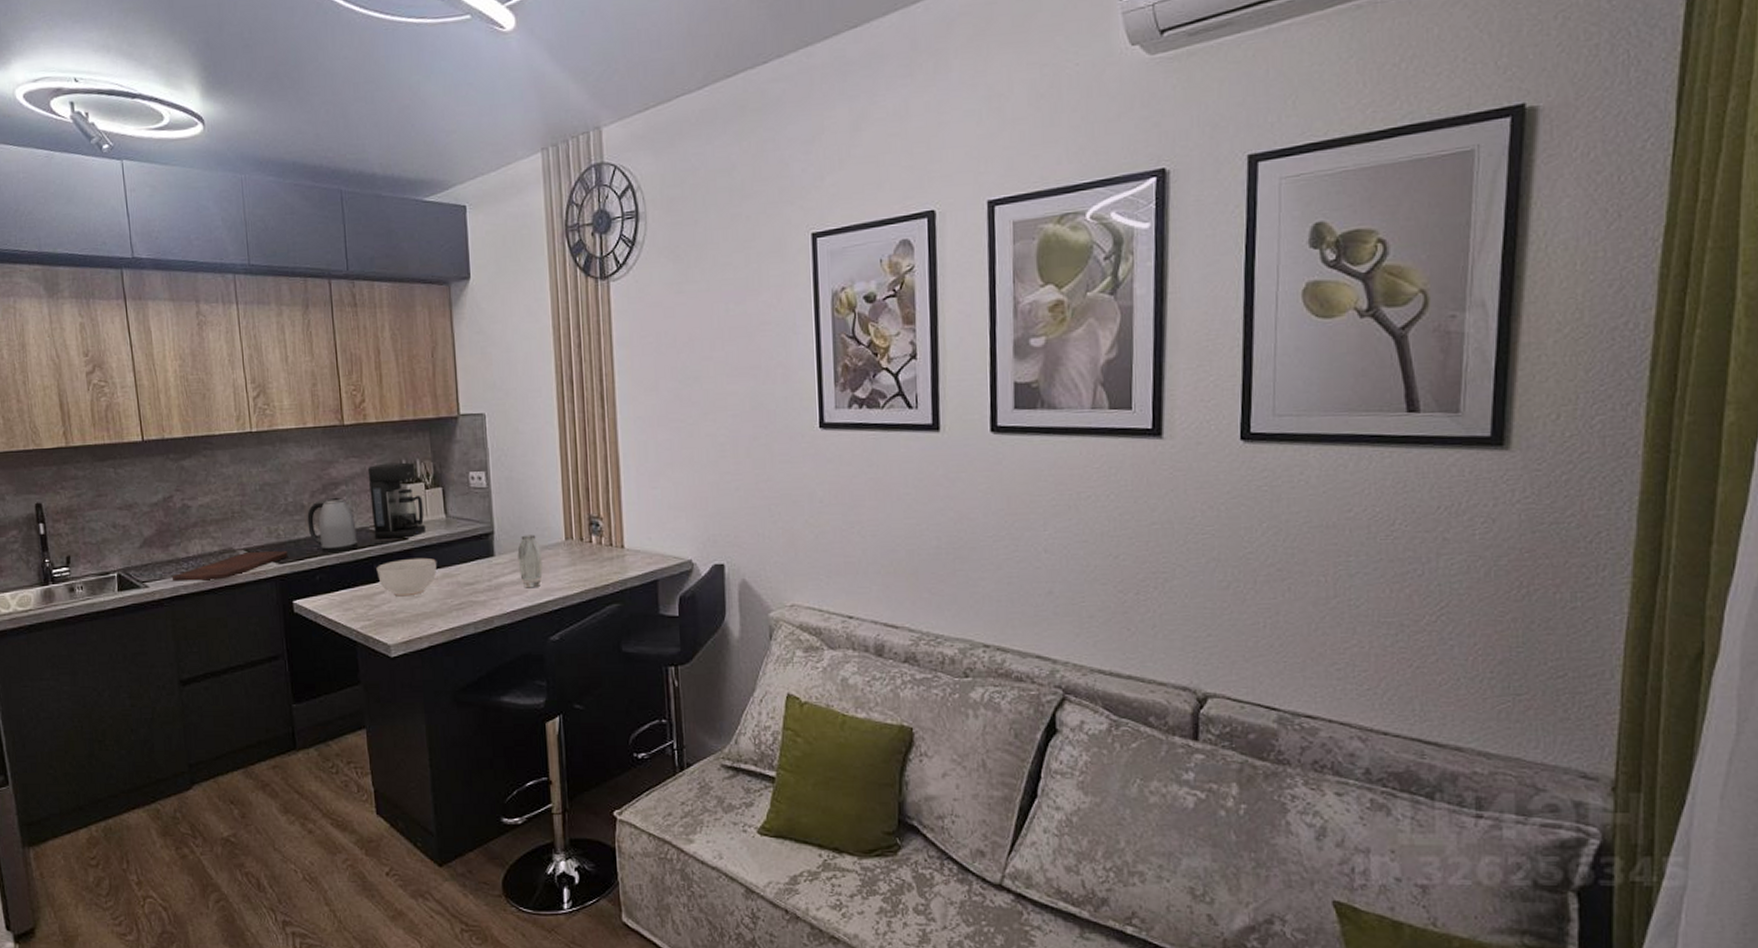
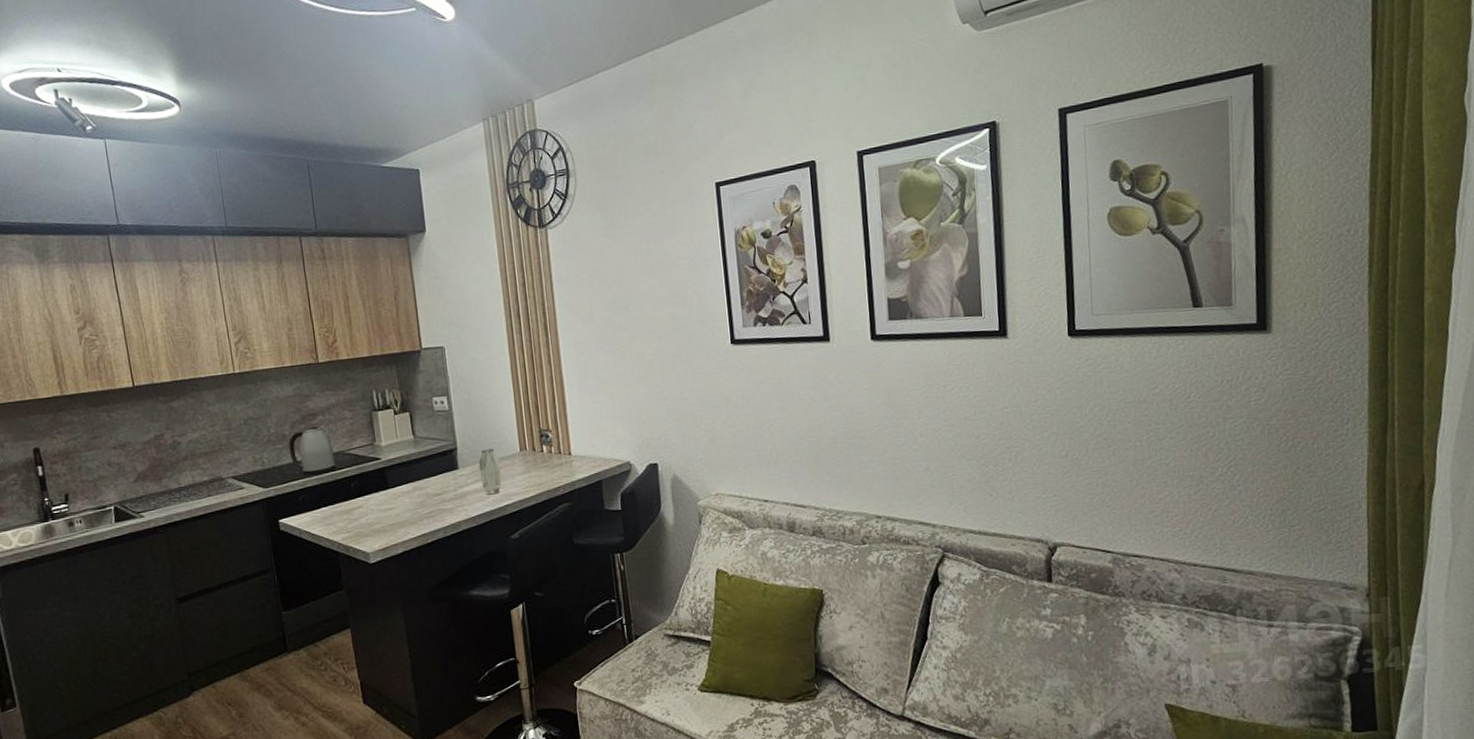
cutting board: present [171,550,288,582] -> none [165,475,273,510]
coffee maker: present [367,462,426,539] -> none [341,392,396,461]
bowl: present [376,557,437,597] -> none [353,474,408,510]

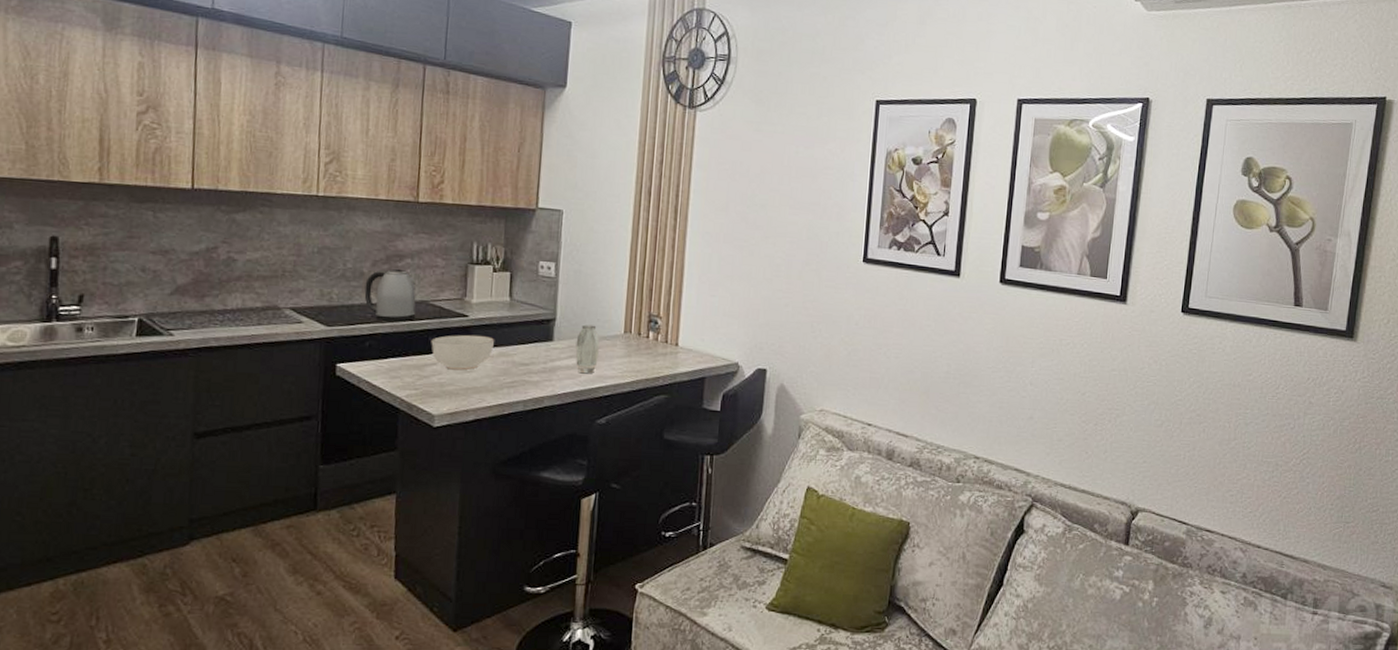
bowl: none [353,474,408,510] -> present [431,334,495,371]

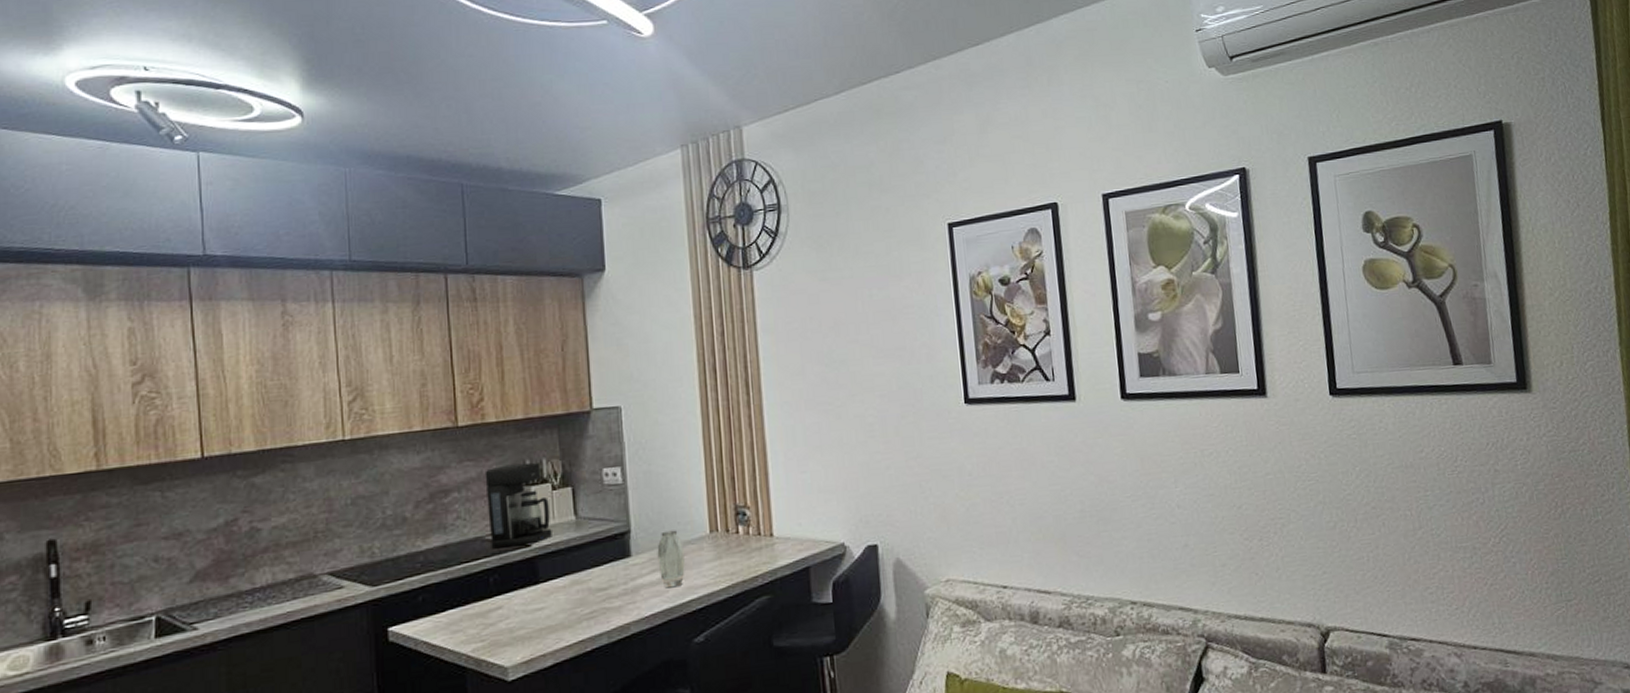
kettle: present [364,268,417,322] -> none [409,505,470,569]
bowl: present [431,334,495,371] -> none [492,564,565,611]
coffee maker: none [434,242,489,316] -> present [484,462,552,549]

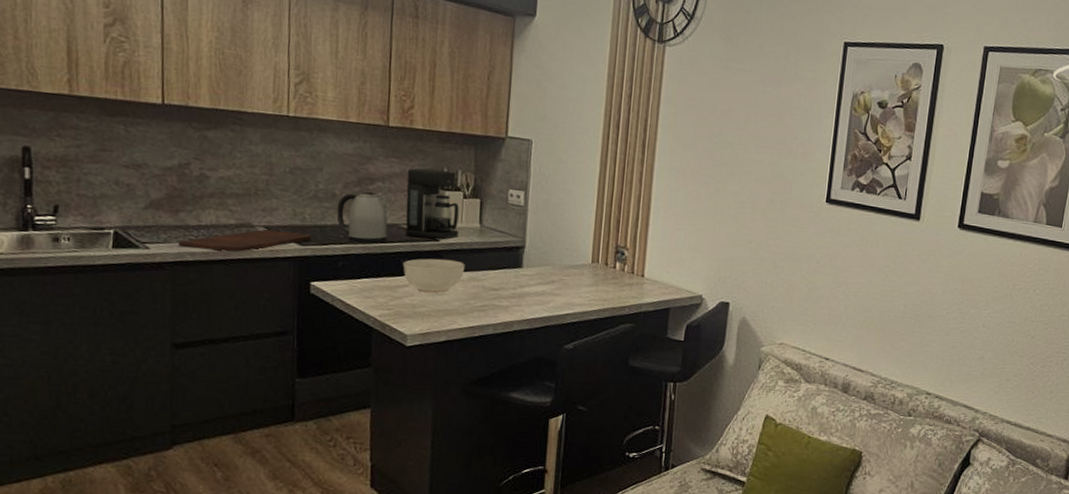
cutting board: none [230,570,384,620] -> present [177,229,312,253]
kettle: none [409,505,470,569] -> present [336,191,388,244]
bowl: none [492,564,565,611] -> present [403,258,466,293]
vase: present [657,530,685,589] -> none [544,253,568,301]

